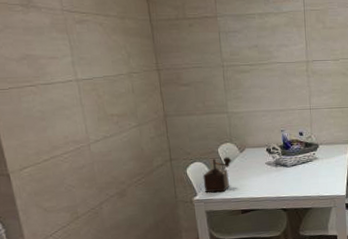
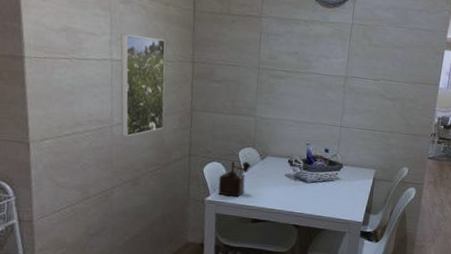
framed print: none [82,52,141,153] -> present [120,33,166,137]

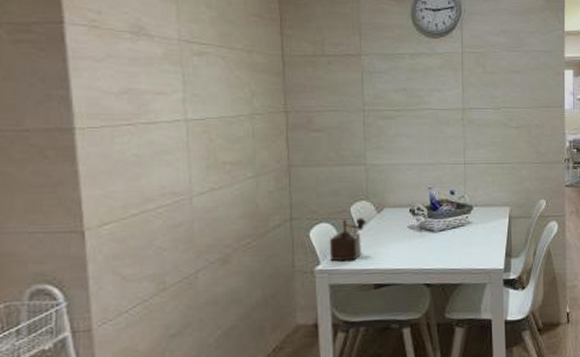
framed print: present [120,33,166,137] -> none [196,88,257,208]

